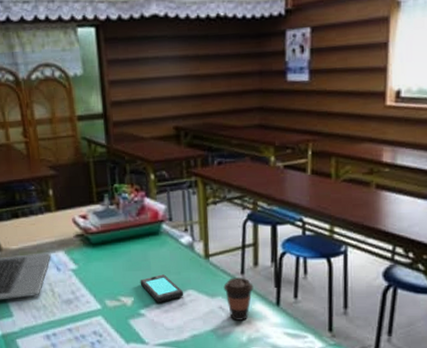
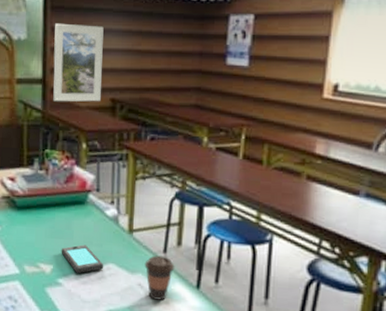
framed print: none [110,54,164,136] -> present [53,23,104,102]

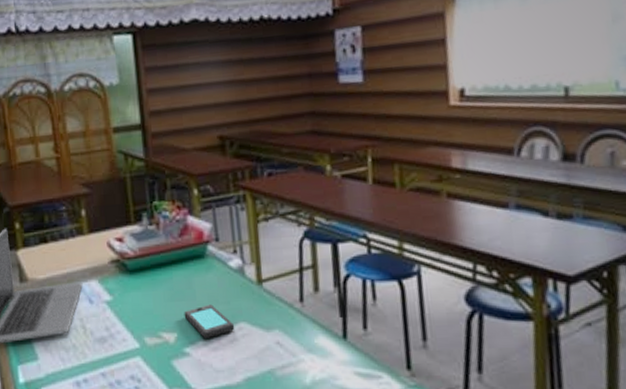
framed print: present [53,23,104,102] -> none [148,59,207,148]
coffee cup: present [144,255,175,301] -> none [280,306,316,359]

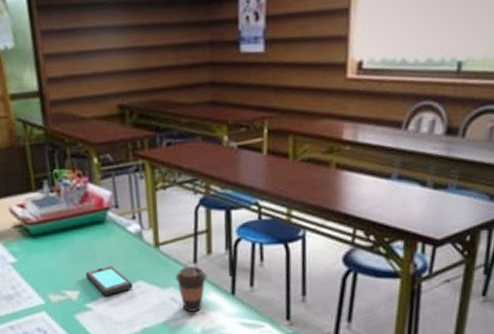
coffee cup: none [280,306,316,359] -> present [175,266,207,312]

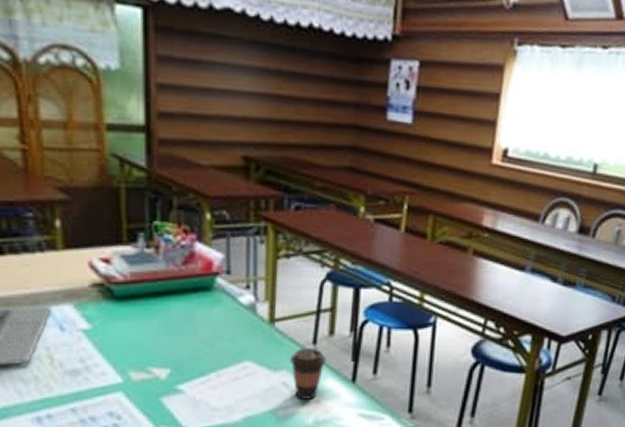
smartphone: present [85,265,134,295] -> none [180,341,239,376]

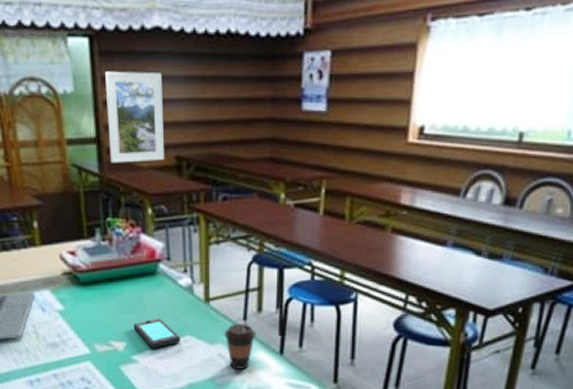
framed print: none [161,50,231,160] -> present [105,71,164,164]
smartphone: none [180,341,239,376] -> present [133,318,181,348]

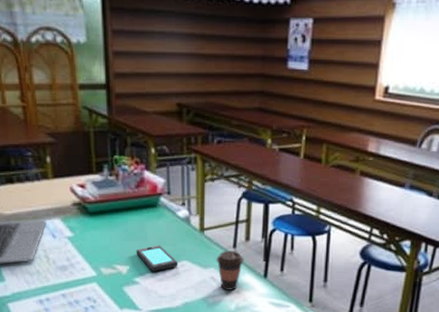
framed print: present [105,71,164,164] -> none [116,25,167,108]

